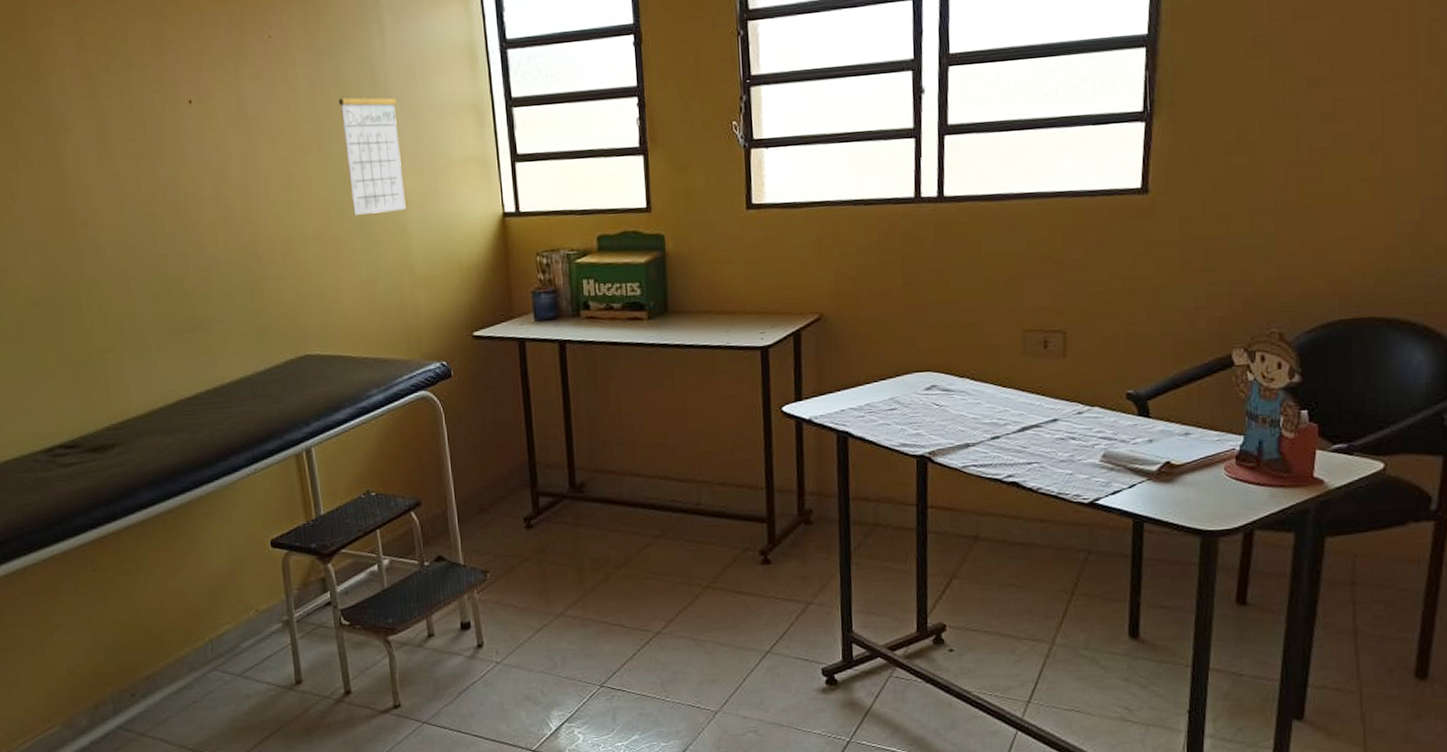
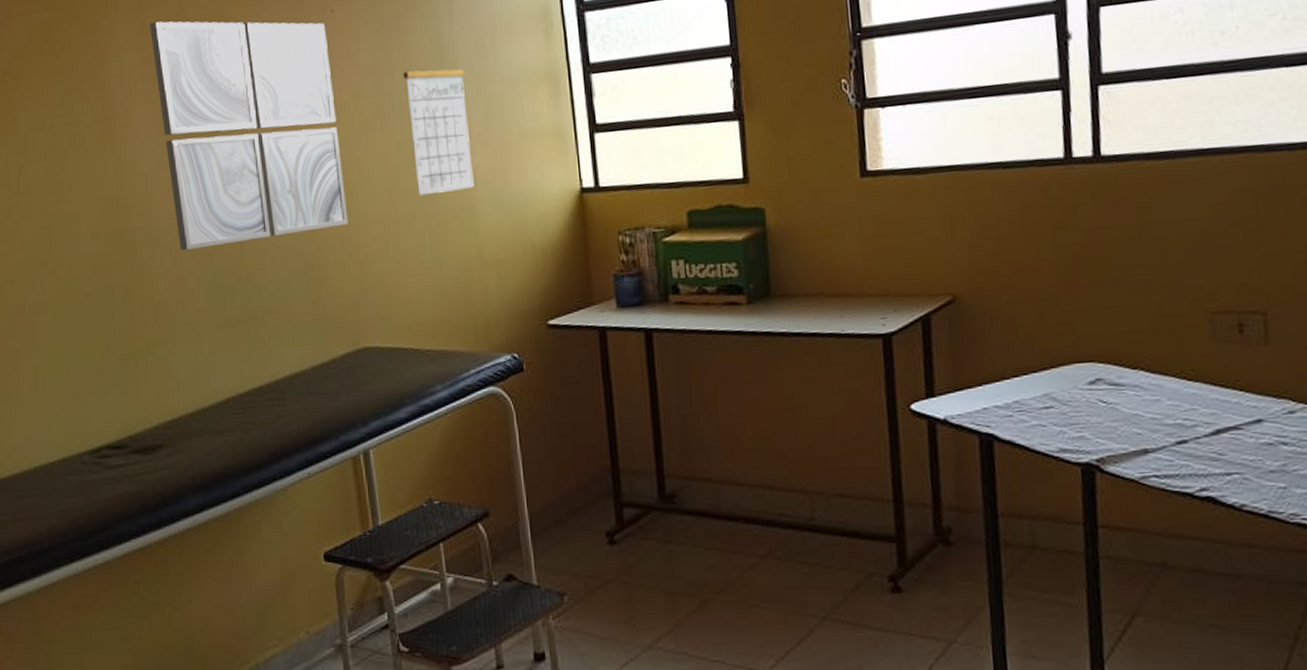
wall art: none [88,38,289,262] -> present [150,21,349,250]

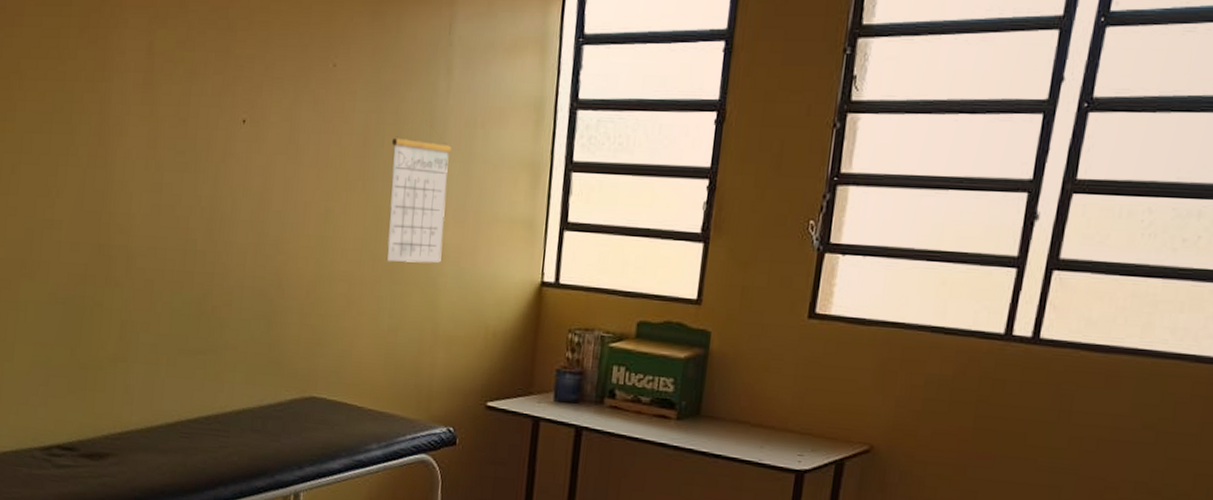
wall art: present [150,21,349,250] -> none [153,45,325,278]

